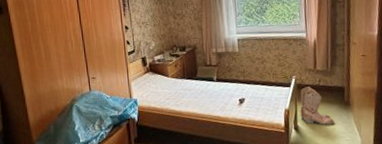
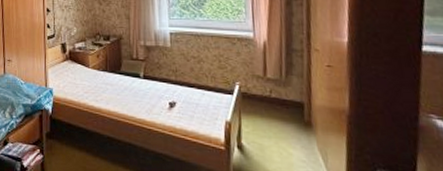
boots: present [300,87,334,125] -> none [245,97,290,148]

